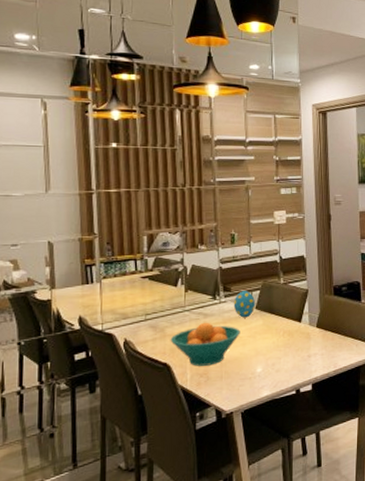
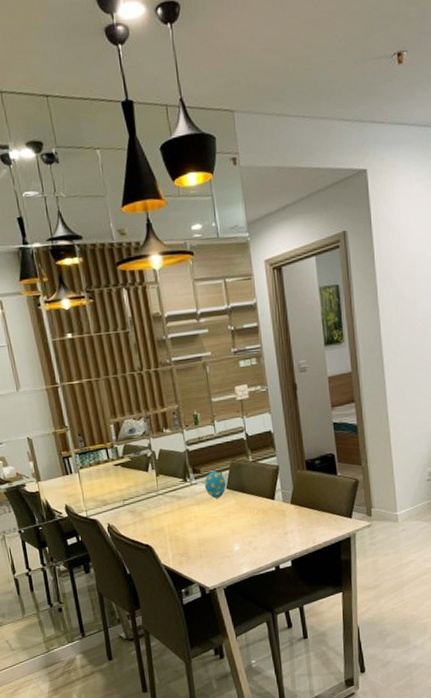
fruit bowl: present [170,322,240,366] -> none [148,504,215,547]

